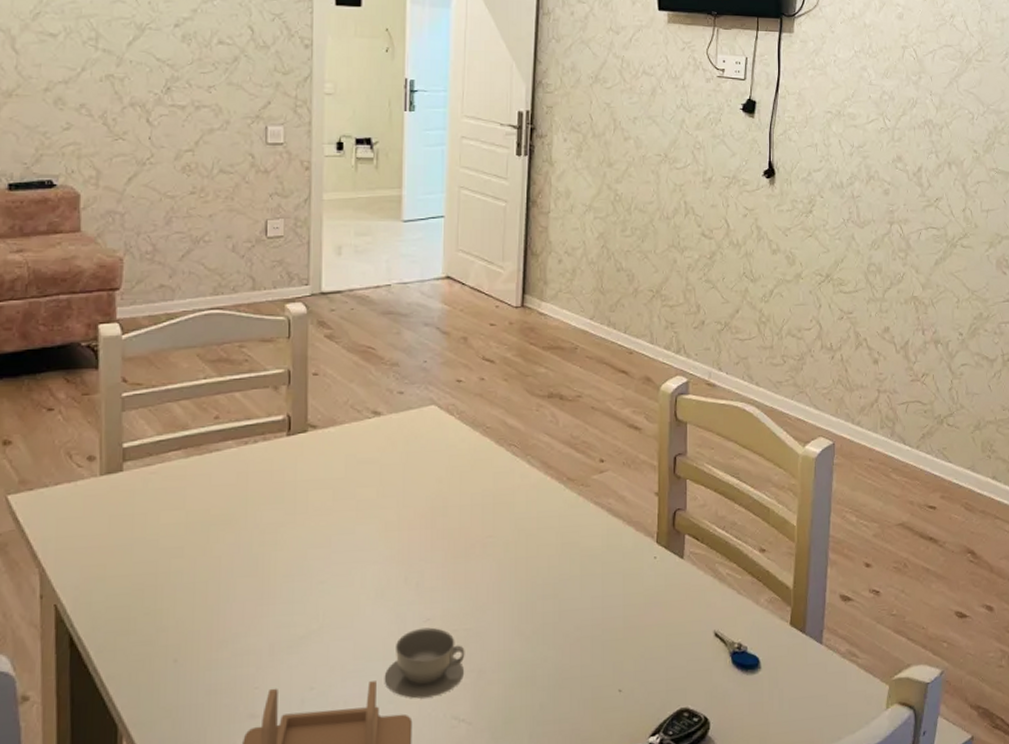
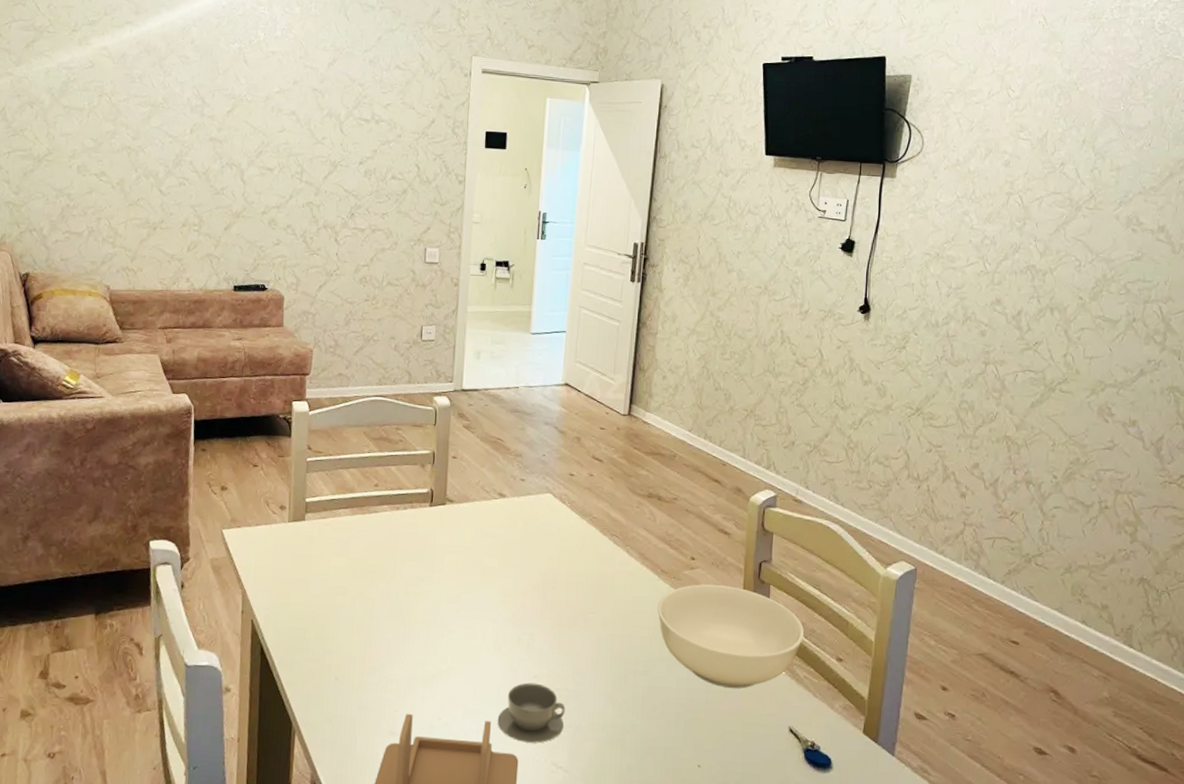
bowl: none [565,486,725,599] -> present [657,584,805,688]

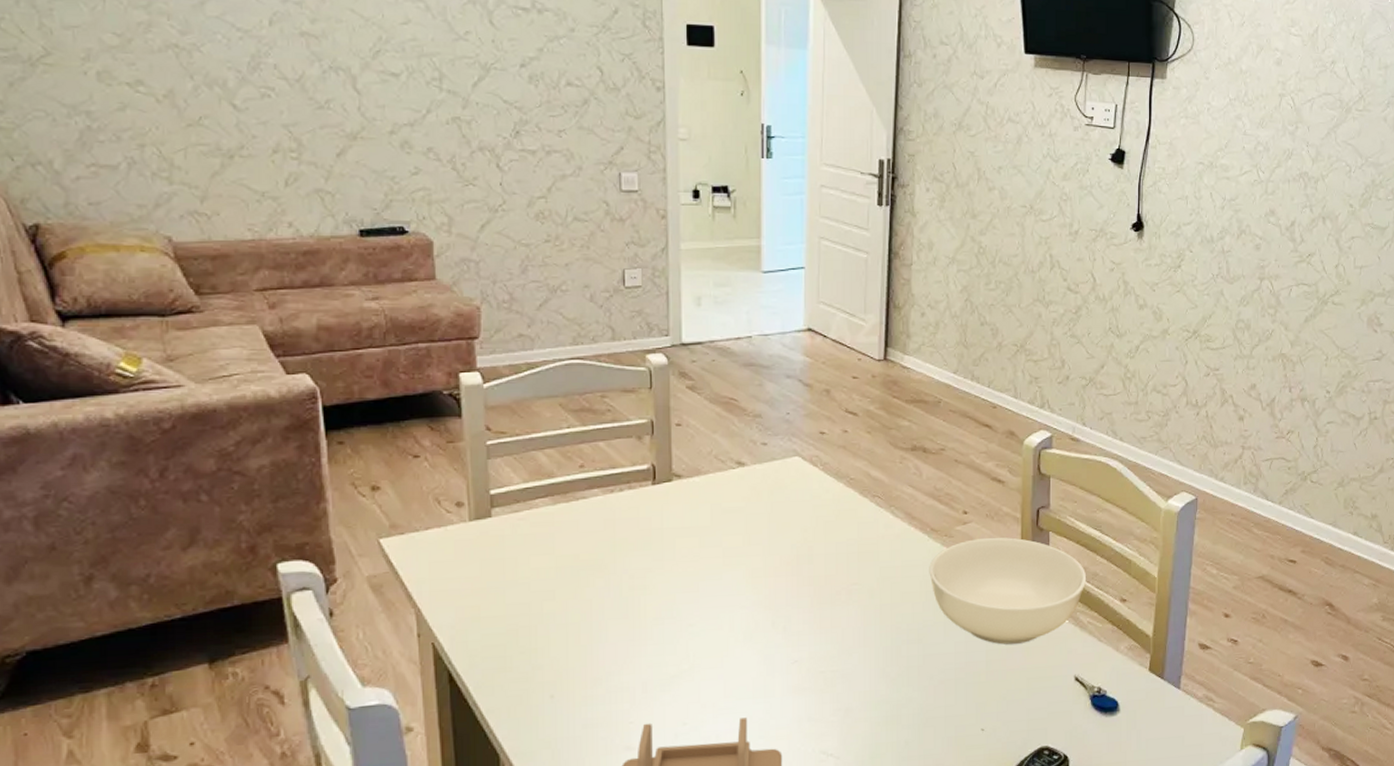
teacup: present [497,682,566,743] -> none [754,668,832,735]

